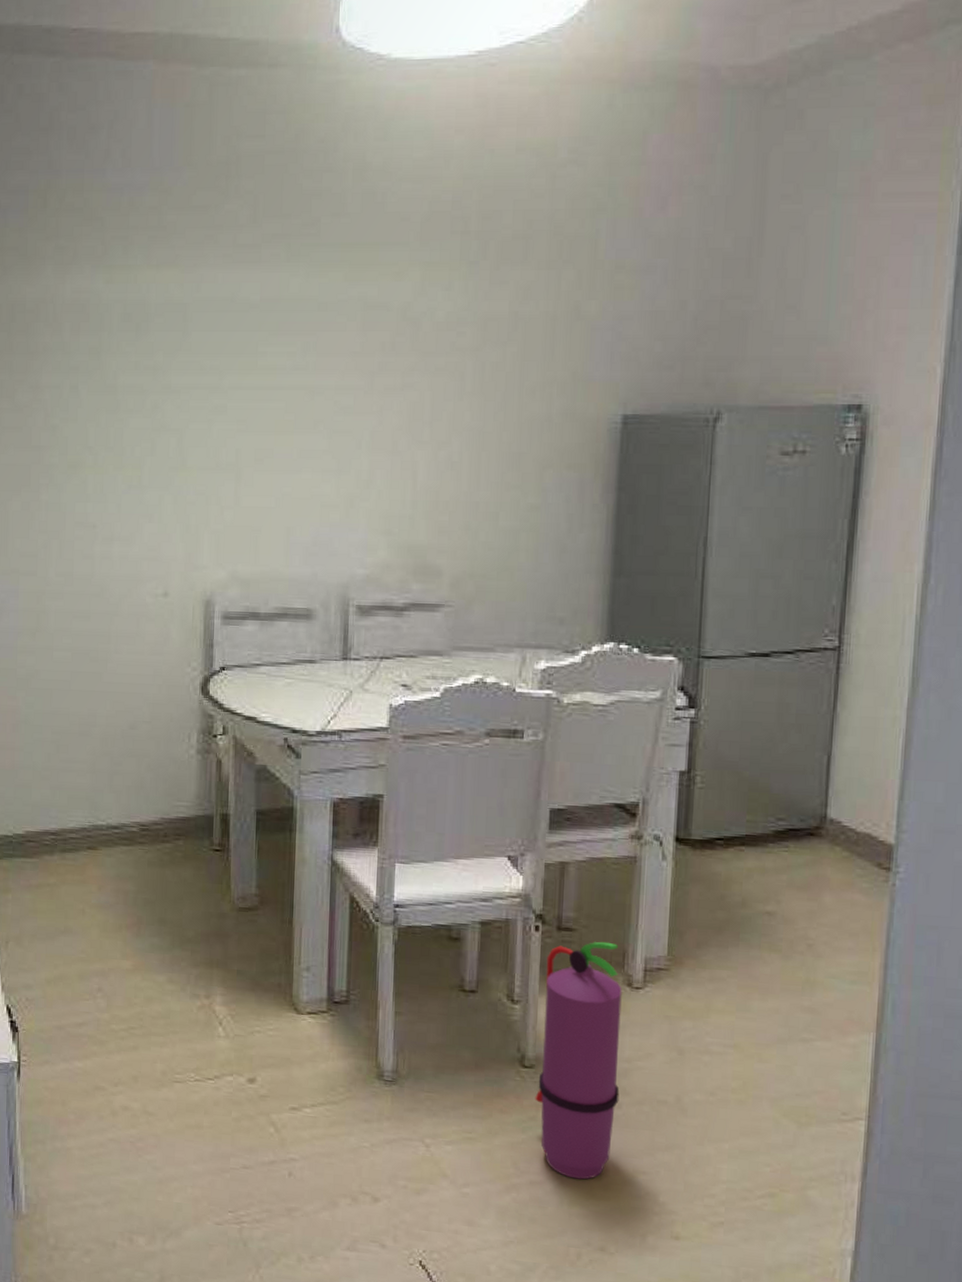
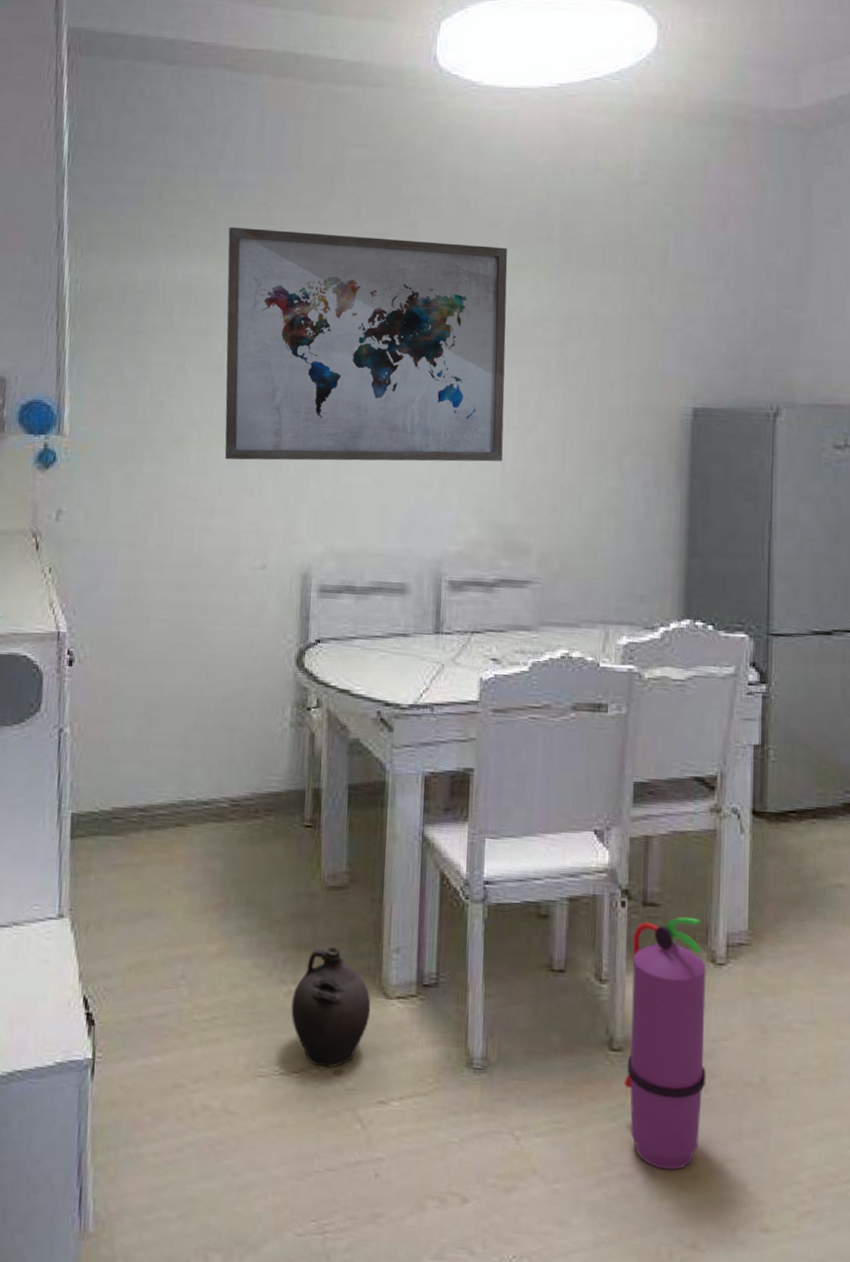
wall art: none [117,234,419,485] -> present [225,226,508,462]
ceramic jug: none [205,964,282,1076] -> present [291,946,371,1068]

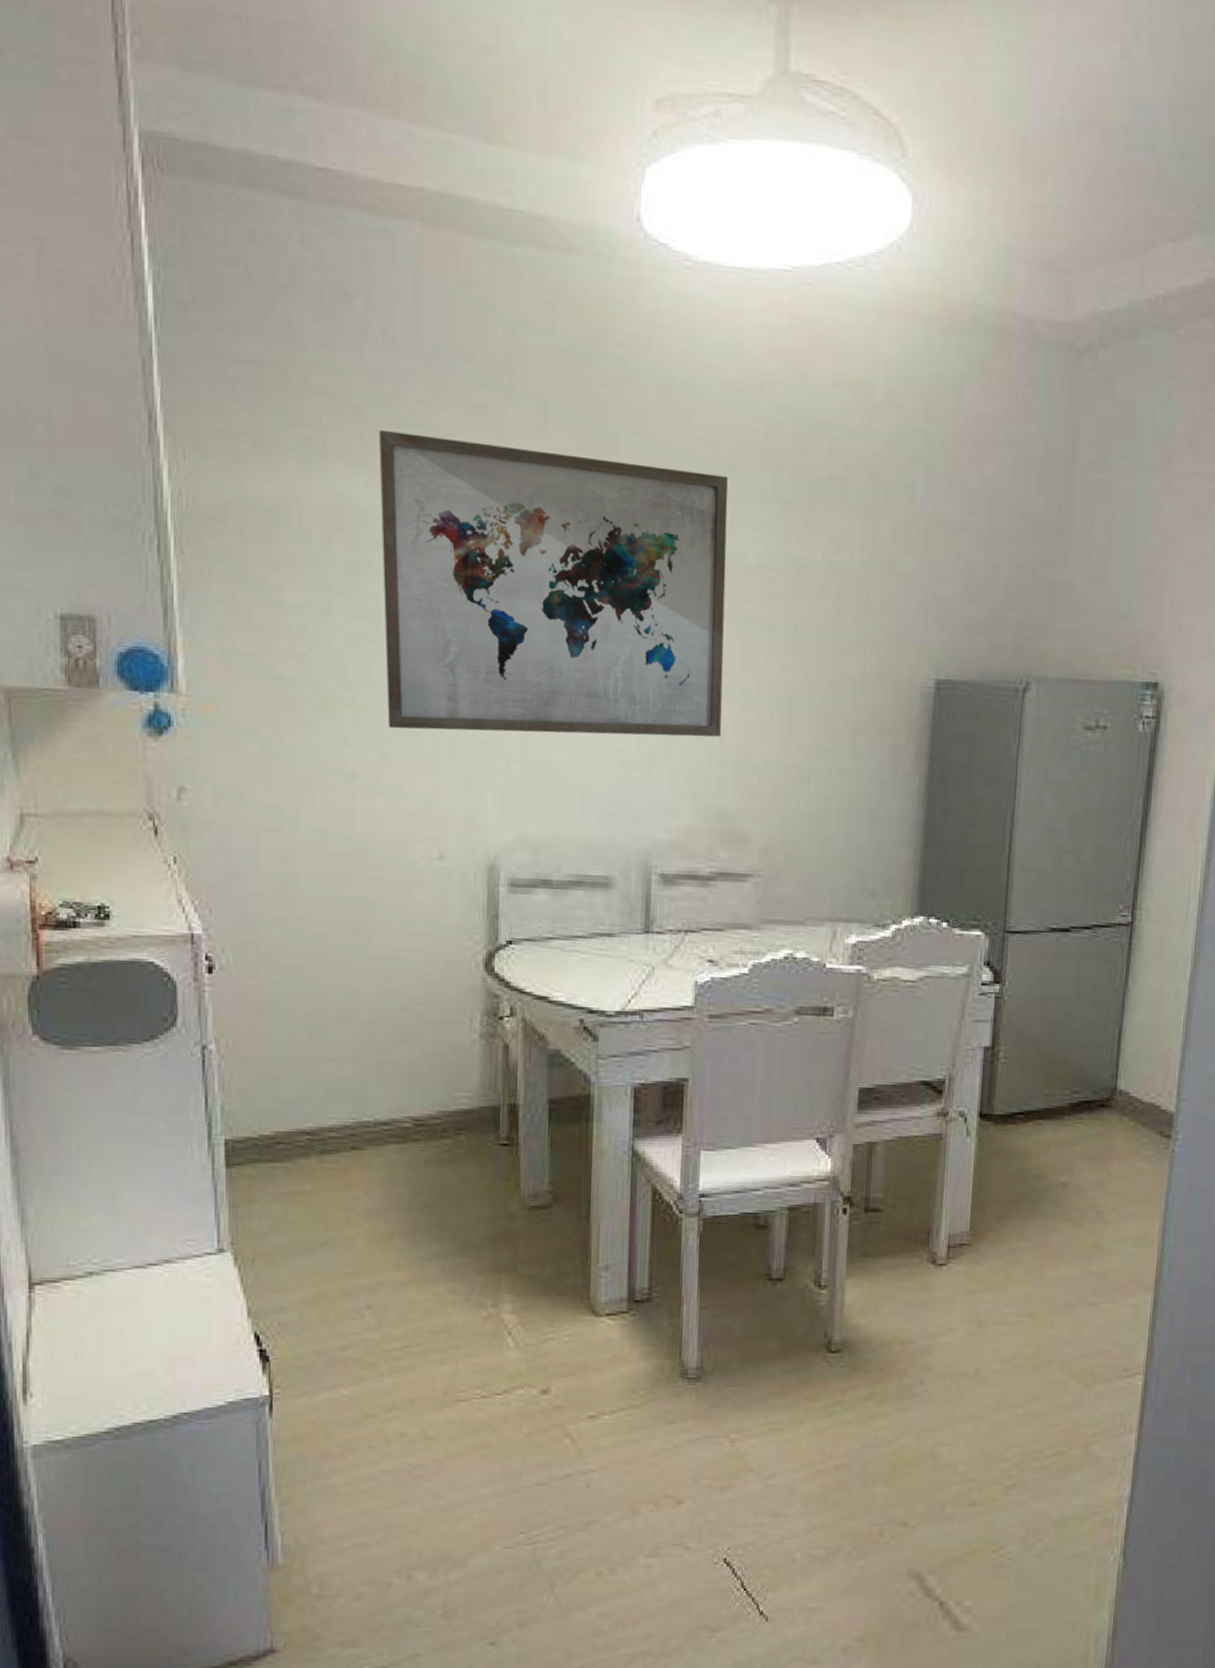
ceramic jug: present [291,946,371,1068] -> none [492,1267,579,1387]
fire extinguisher: present [624,916,706,1170] -> none [841,1220,927,1458]

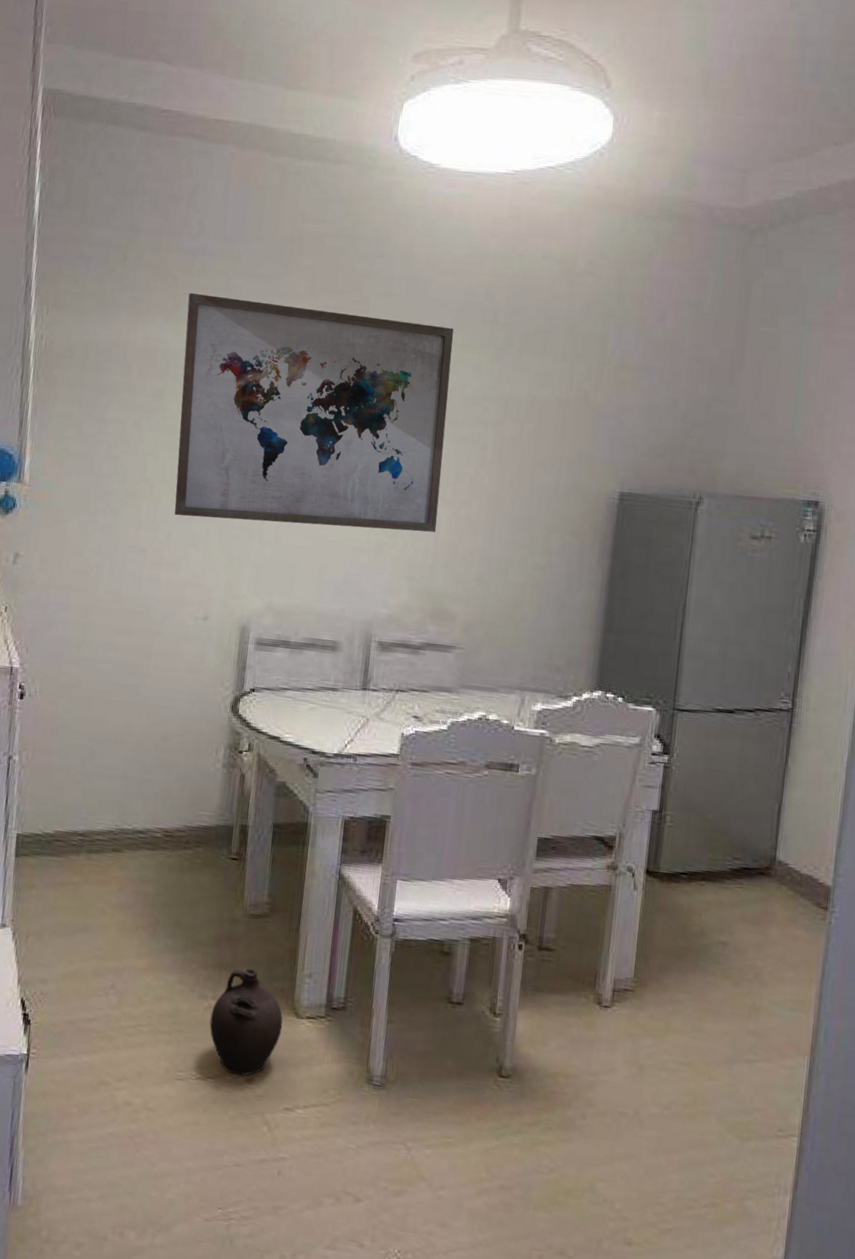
ceramic jug: none [492,1267,579,1387] -> present [209,968,283,1076]

